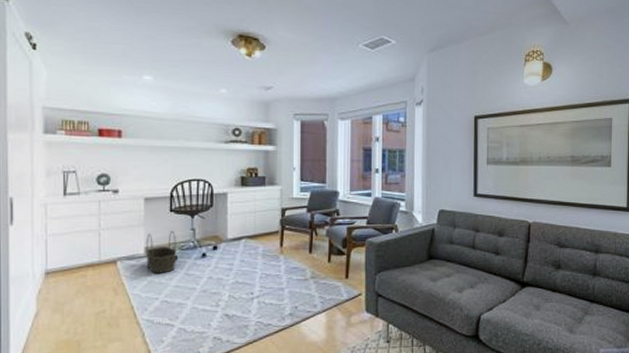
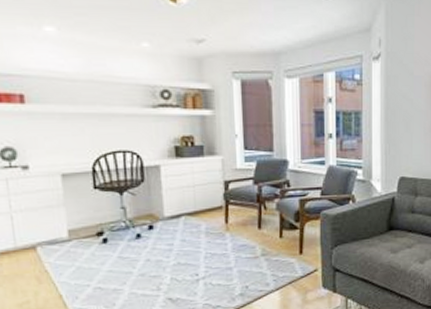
basket: present [146,230,177,273] -> none [68,210,107,258]

